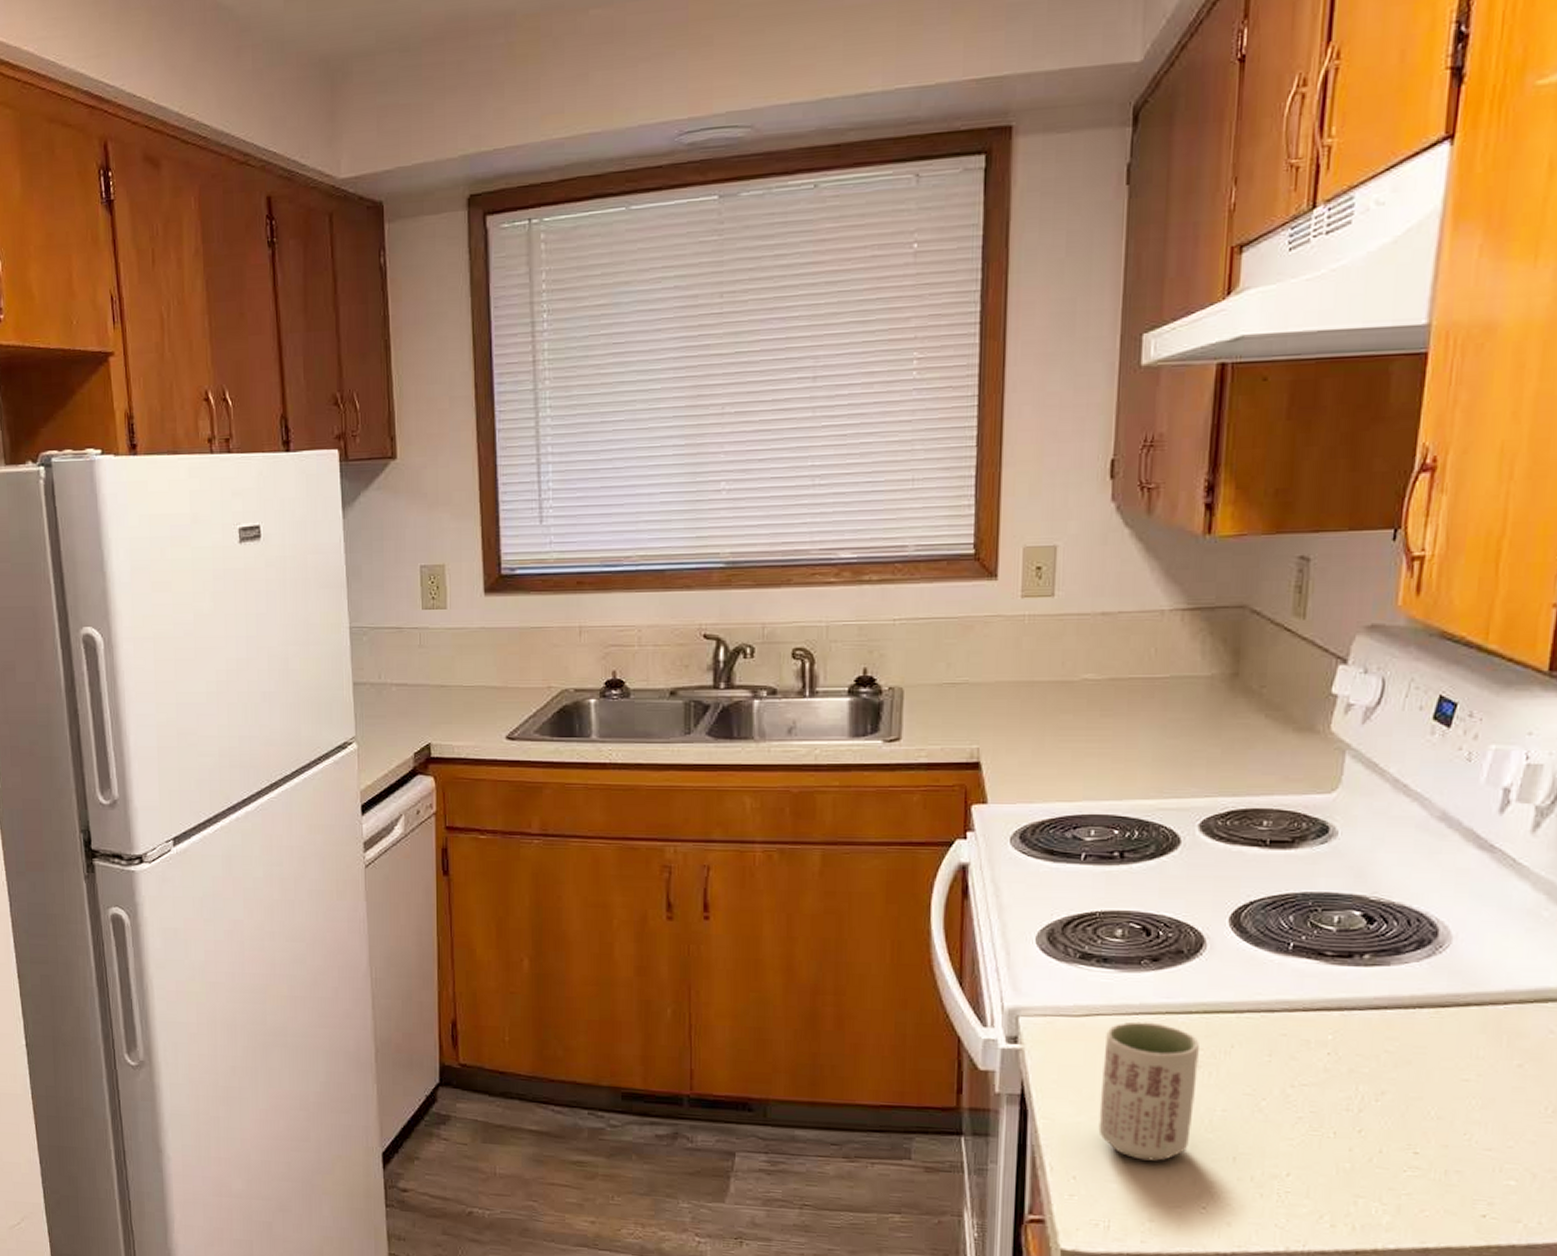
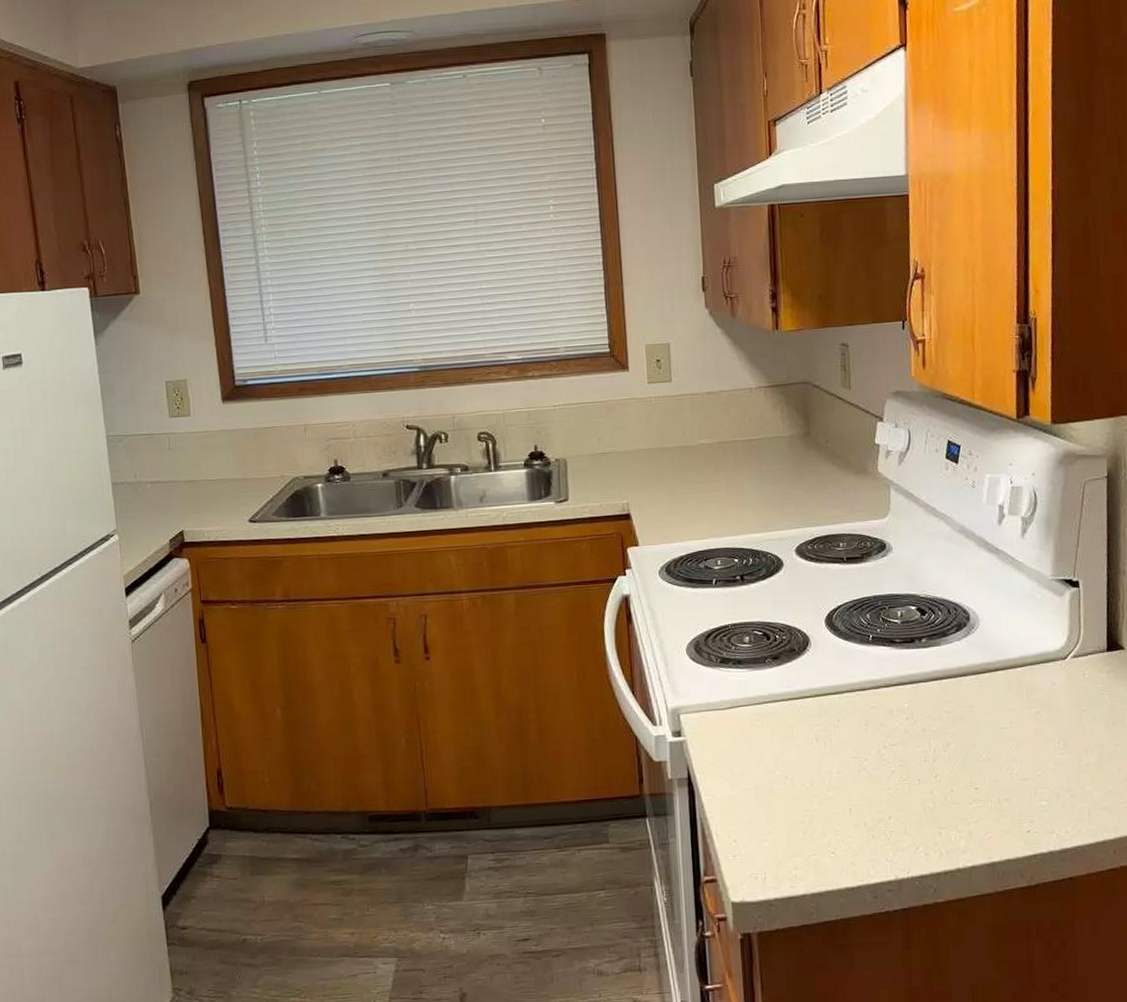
cup: present [1098,1021,1199,1161] -> none [745,708,817,820]

